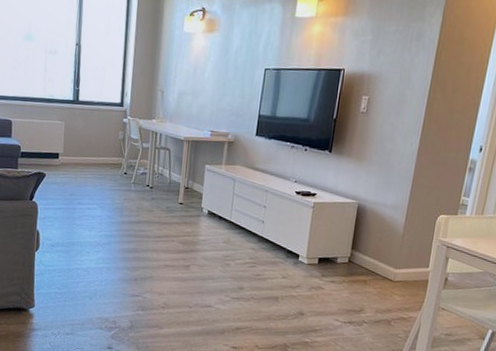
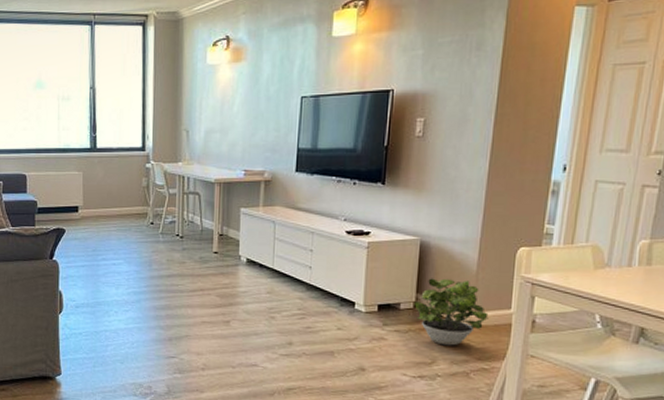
potted plant: none [349,237,410,297] -> present [414,278,489,346]

